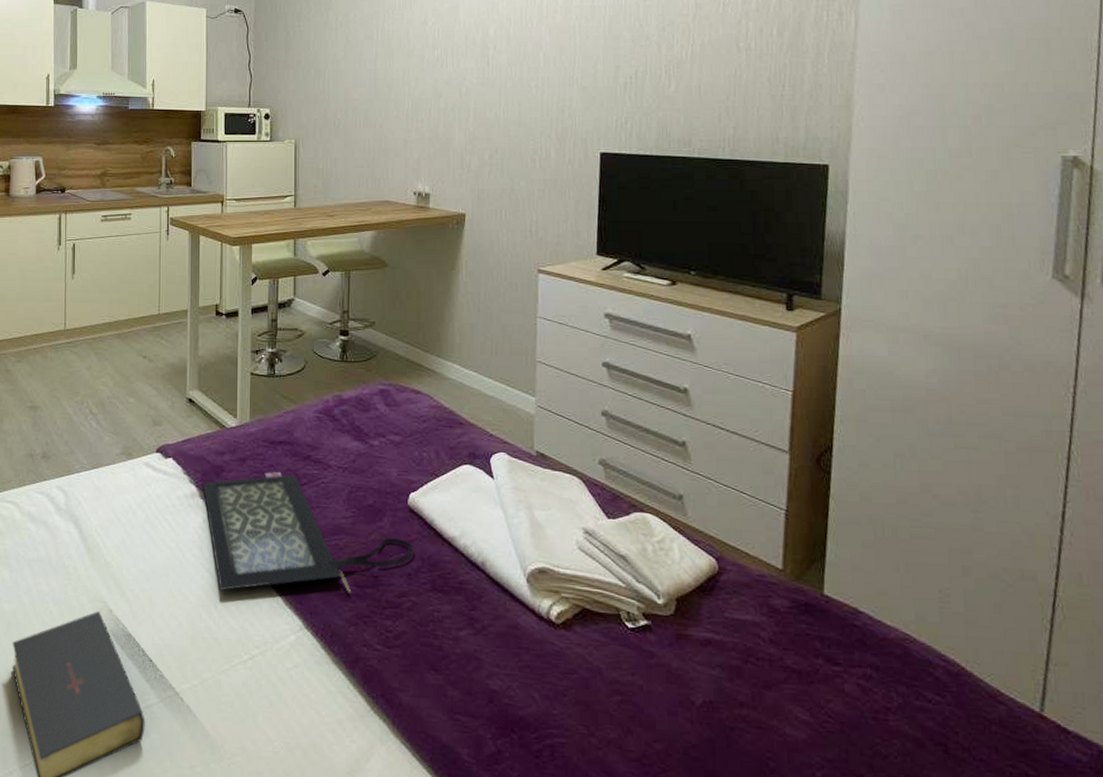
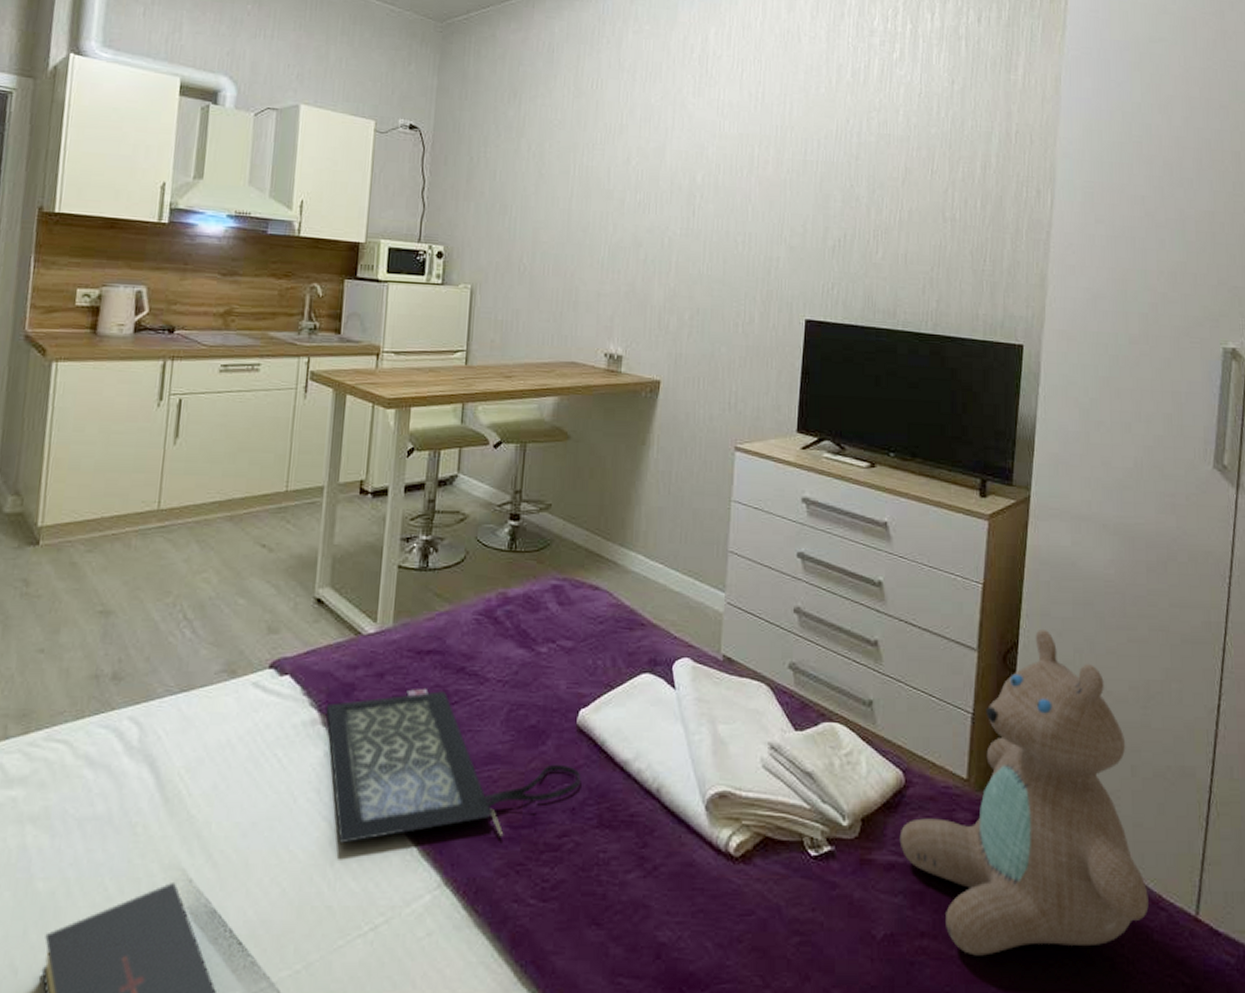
teddy bear: none [715,434,985,731] -> present [899,628,1149,956]

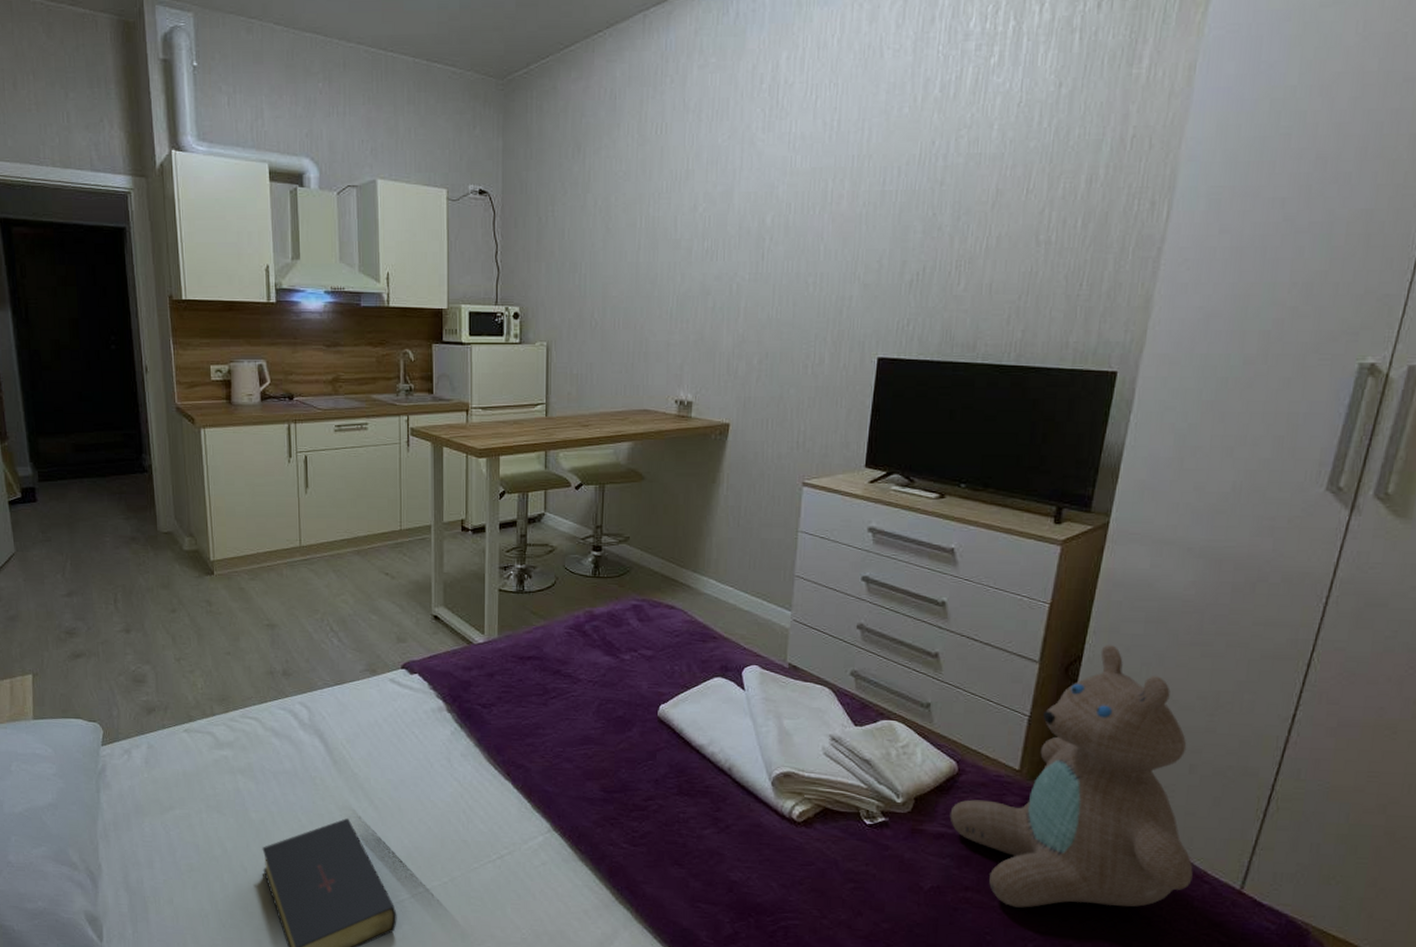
clutch bag: present [326,689,580,845] -> none [449,686,662,798]

